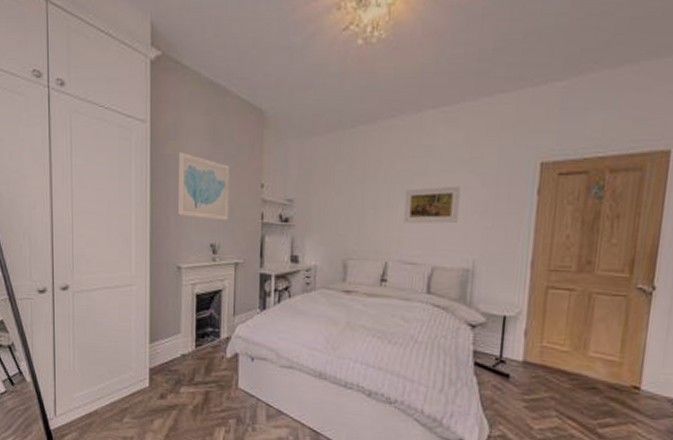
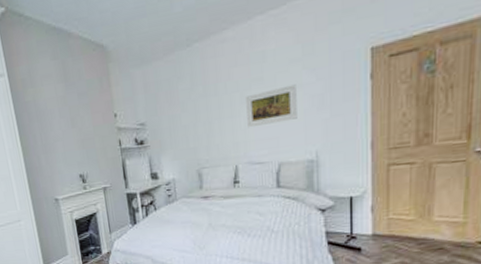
wall art: present [177,152,230,220] -> none [36,97,91,155]

